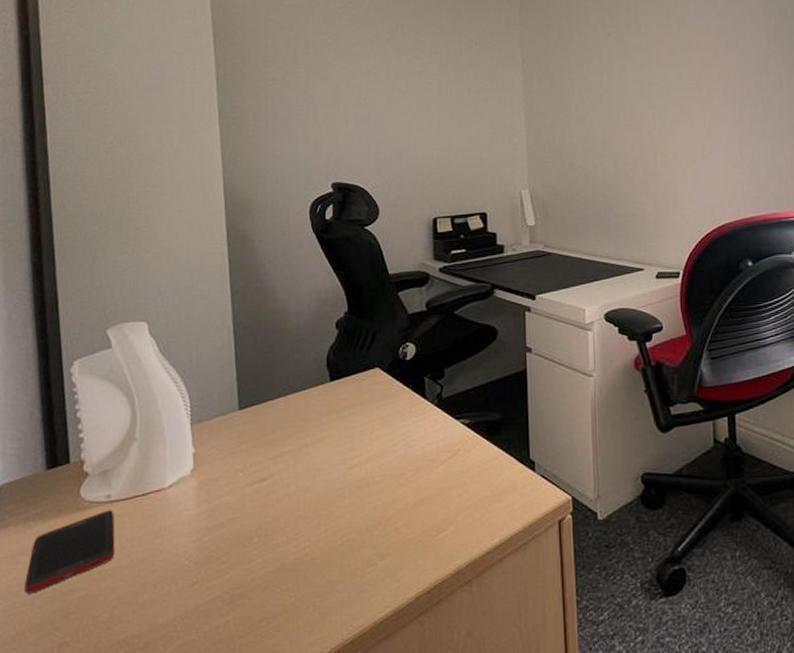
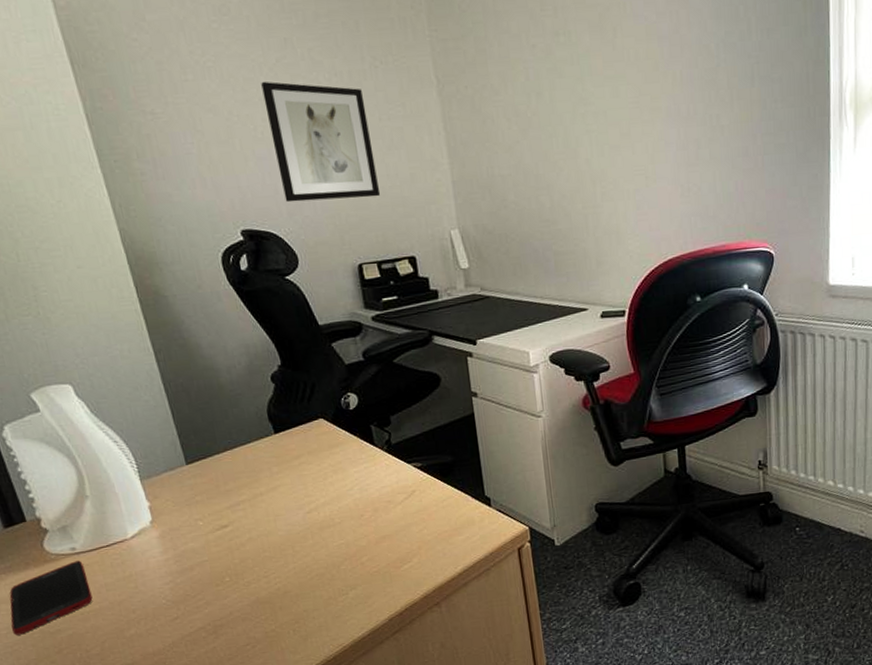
wall art: none [371,57,462,160] -> present [261,82,381,203]

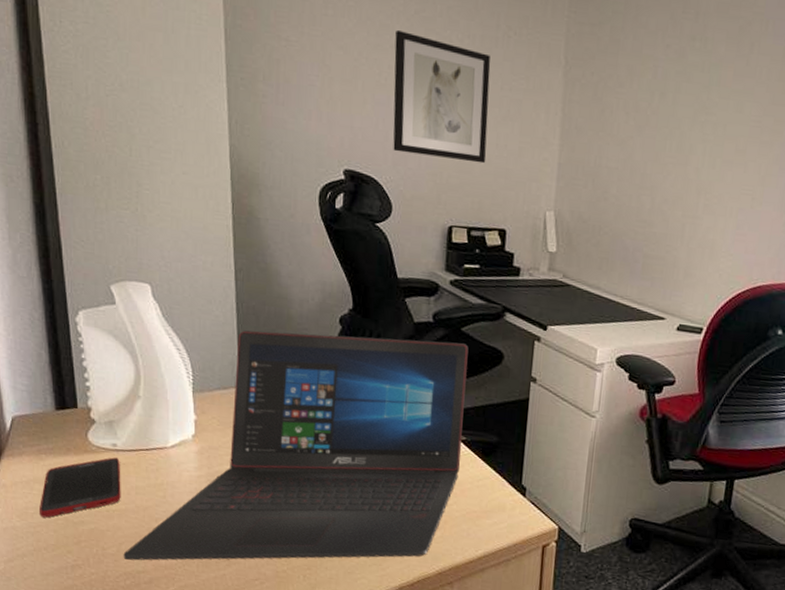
laptop: none [108,375,423,656] -> present [123,330,469,561]

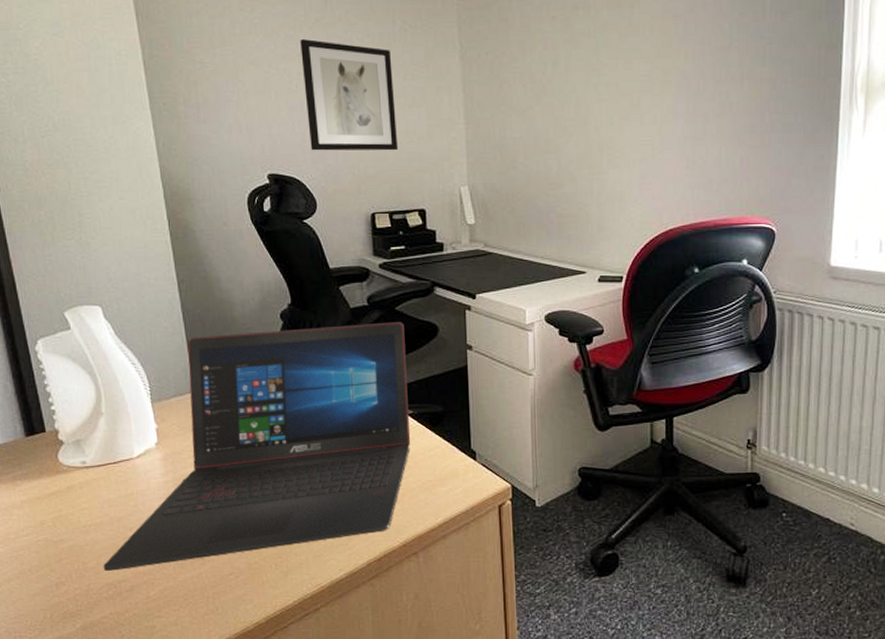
cell phone: present [40,457,121,518] -> none [20,474,95,541]

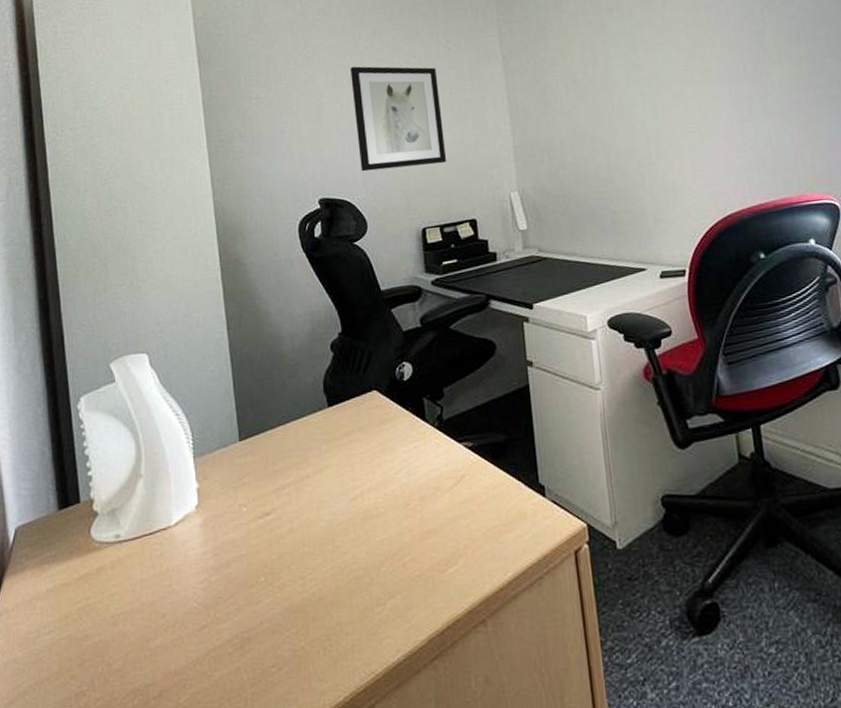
laptop: present [103,322,410,571] -> none [130,342,472,673]

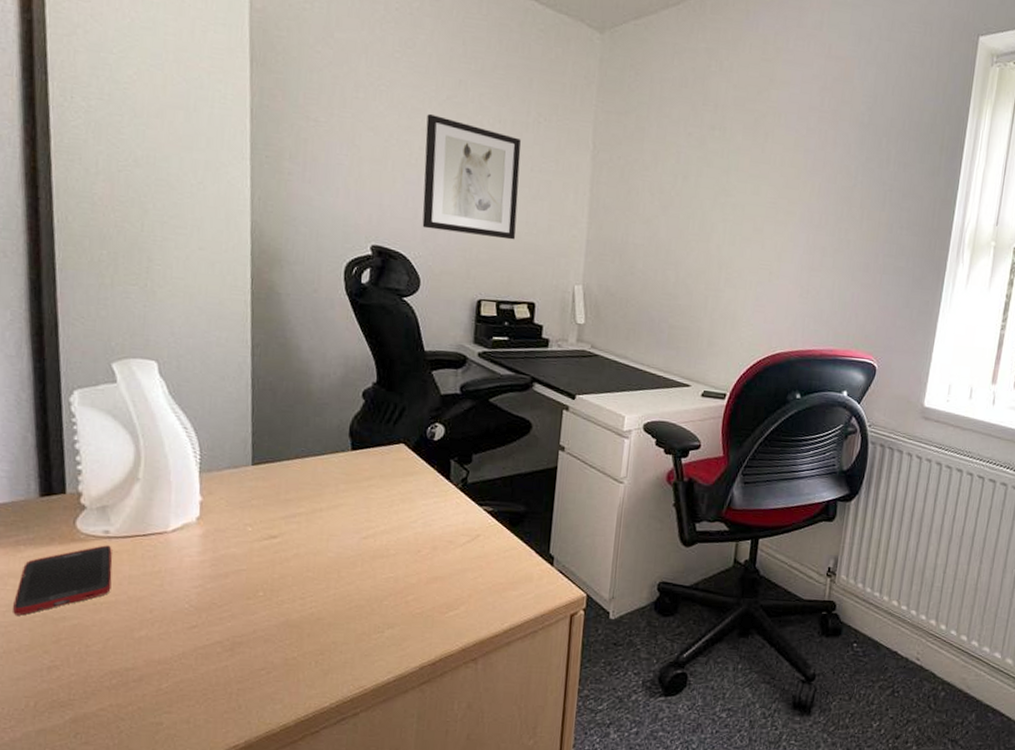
cell phone: none [42,550,126,640] -> present [13,545,112,616]

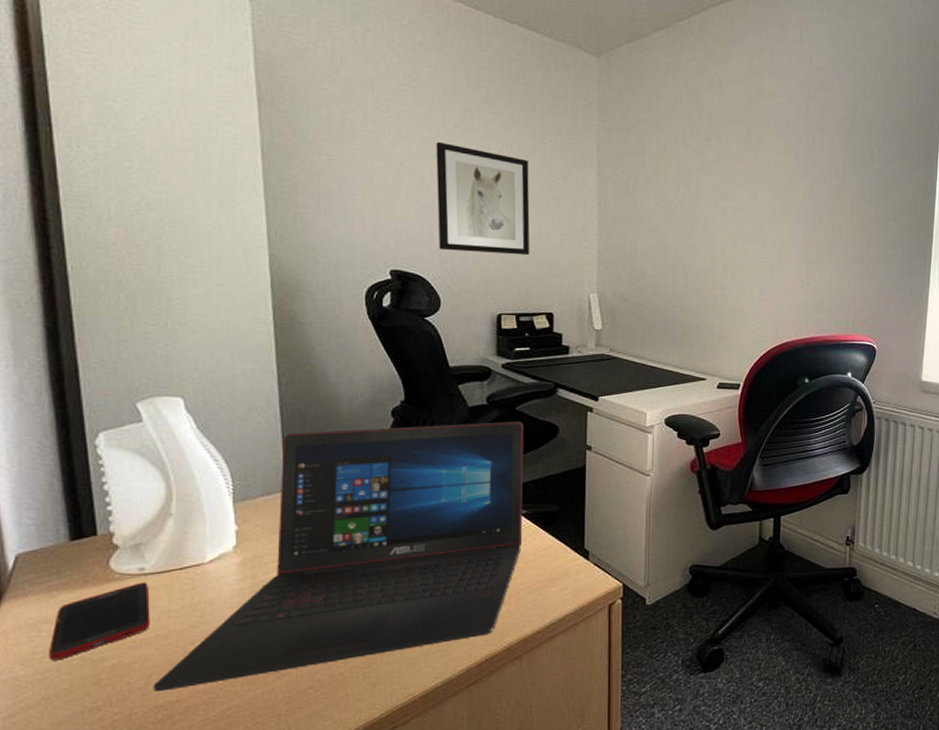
laptop: none [110,406,496,657] -> present [153,422,524,691]

